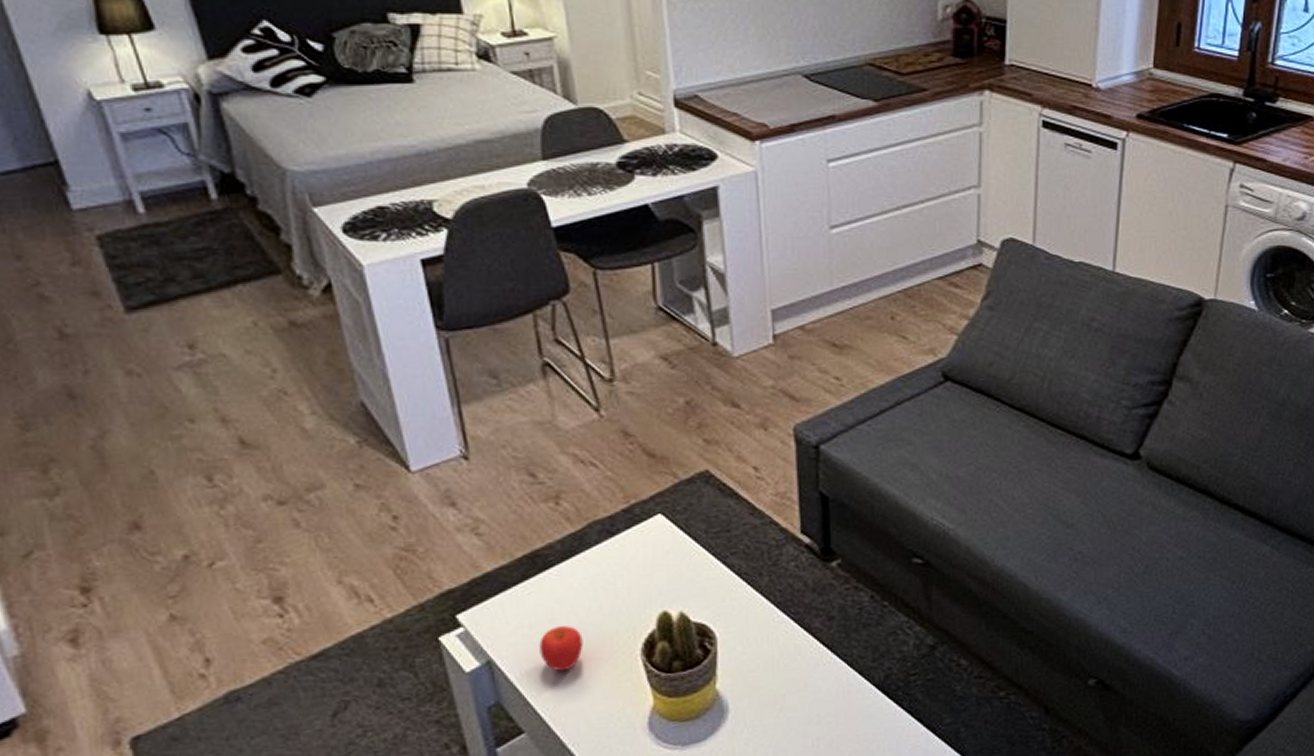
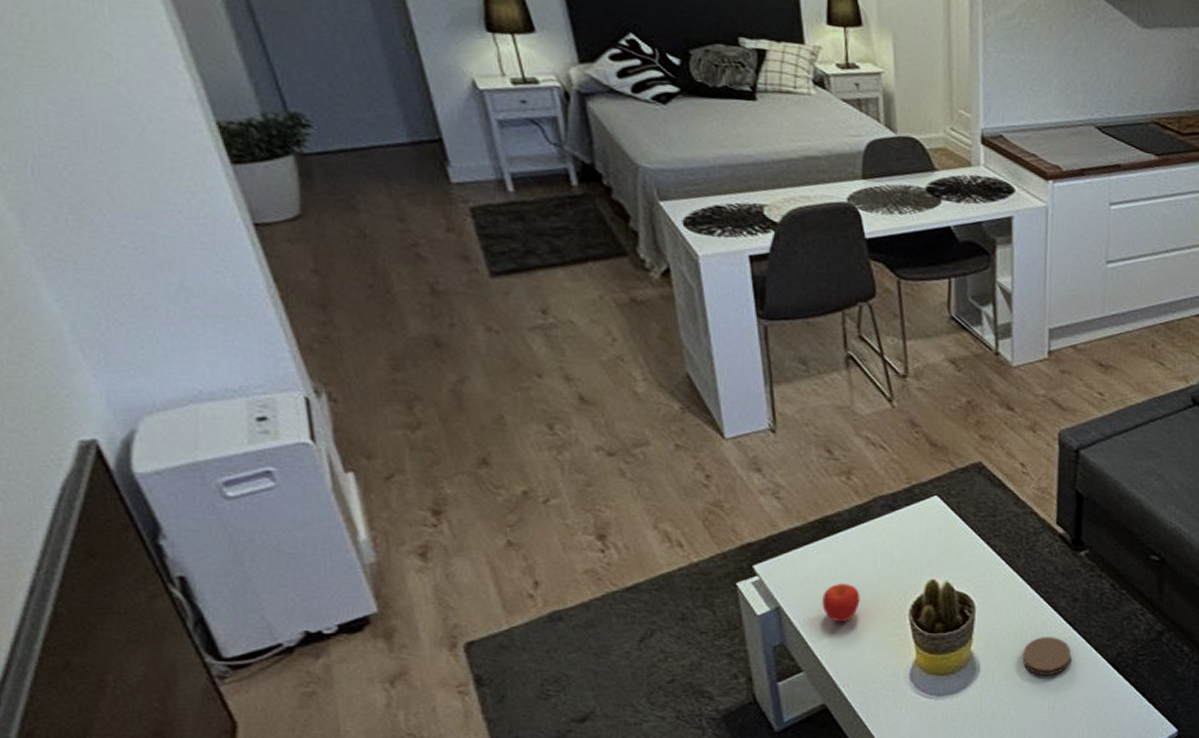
coaster: none [776,664,833,711] -> present [1022,637,1072,676]

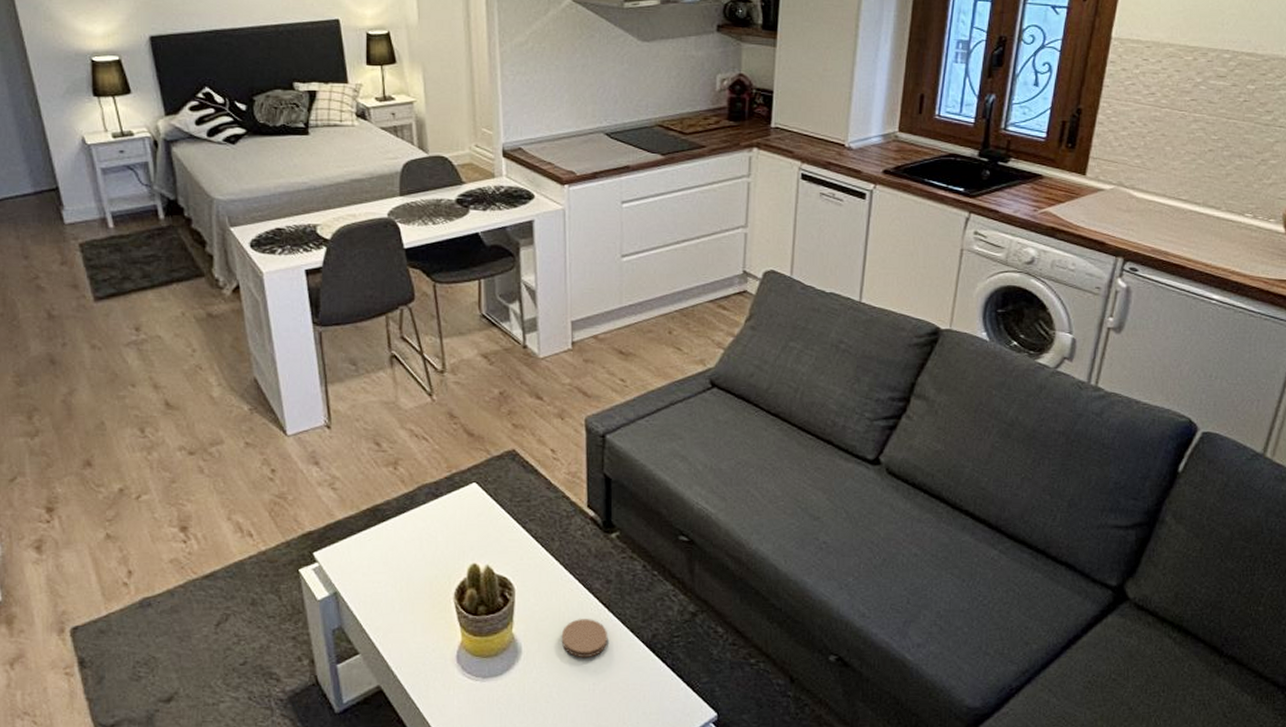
apple: present [822,583,860,623] -> none [375,568,409,606]

